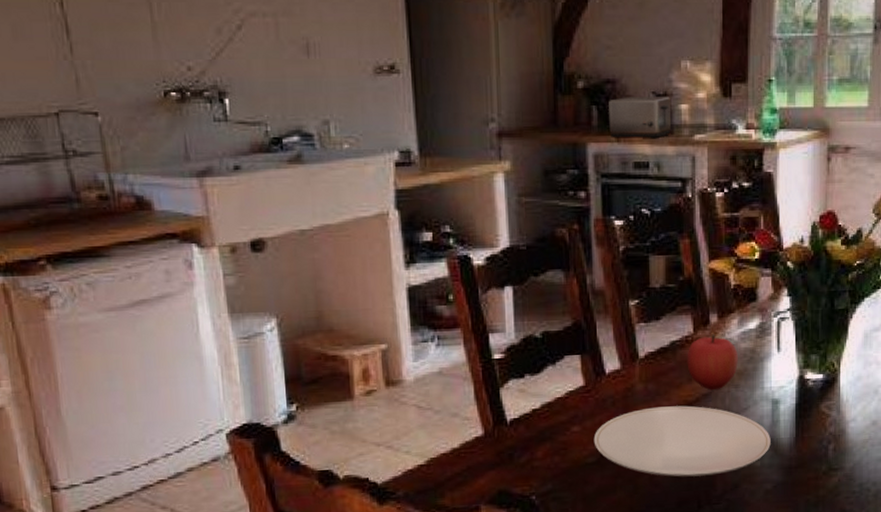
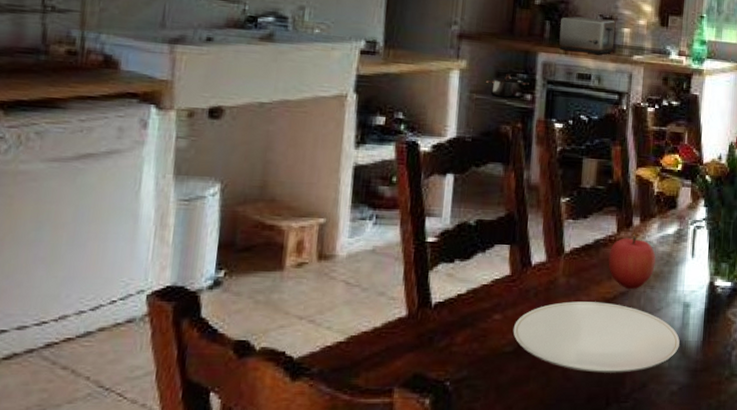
cooking pot: none [533,171,582,199] -> present [485,74,530,99]

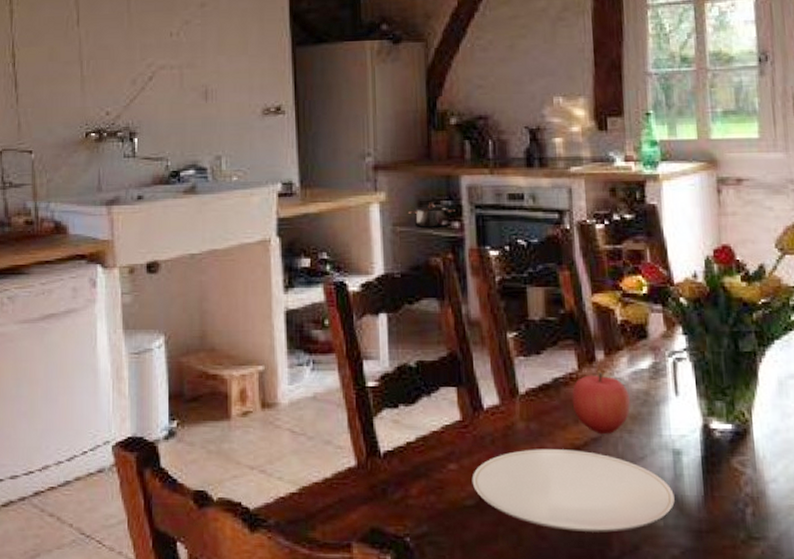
toaster: present [559,16,615,55] -> none [481,131,545,171]

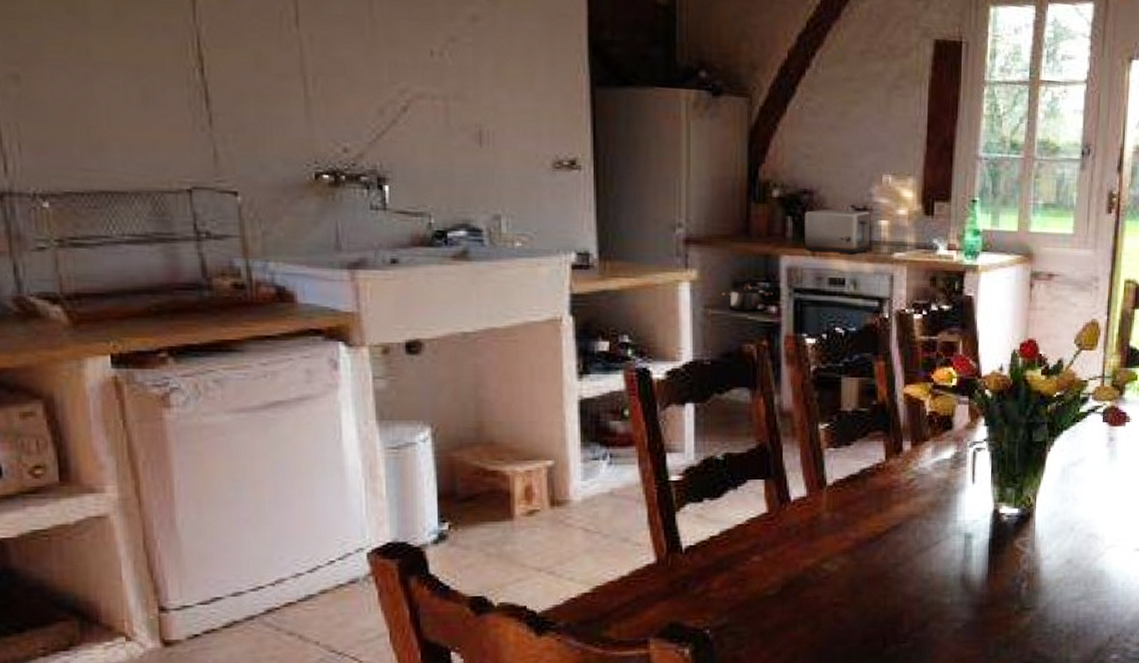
plate: present [472,449,675,532] -> none [775,537,962,613]
toaster: none [481,131,545,171] -> present [804,209,870,255]
fruit: present [572,372,630,435] -> none [877,462,931,522]

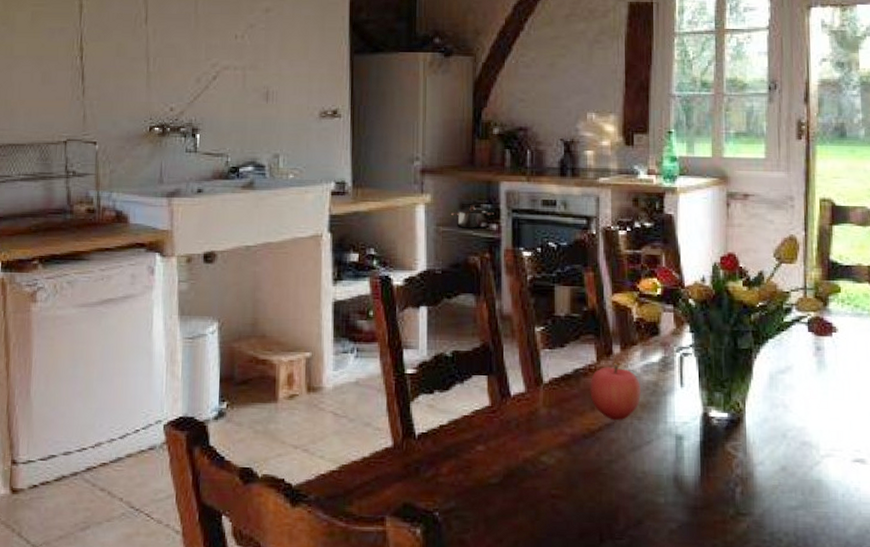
toaster: present [804,209,870,255] -> none [521,143,577,180]
fruit: none [877,462,931,522] -> present [590,365,641,421]

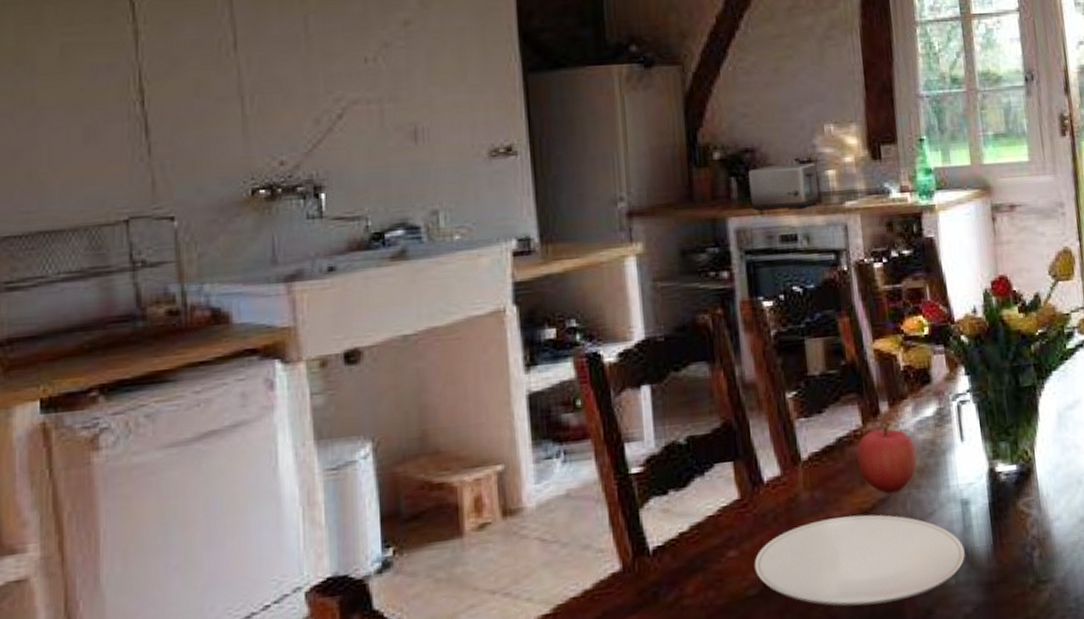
cooking pot: present [450,205,495,230] -> none [669,250,724,282]
plate: none [497,433,675,508] -> present [754,514,965,607]
toaster: none [521,143,577,180] -> present [748,163,819,211]

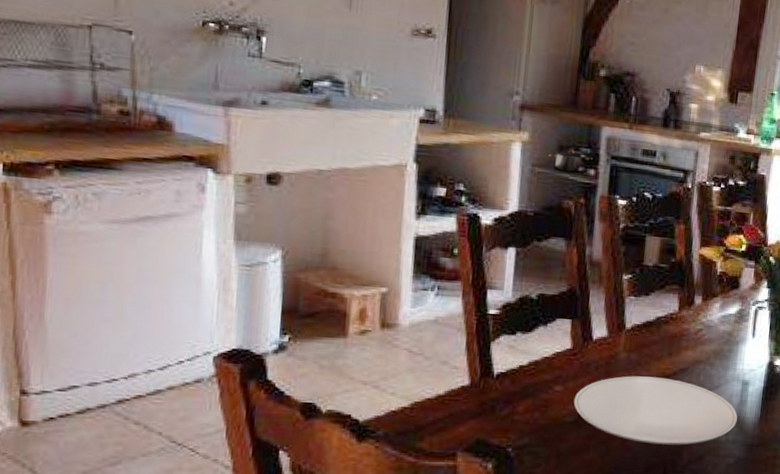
cooking pot: none [669,250,724,282] -> present [548,148,594,173]
toaster: present [748,163,819,211] -> none [624,89,682,131]
fruit: present [857,425,917,494] -> none [669,314,717,367]

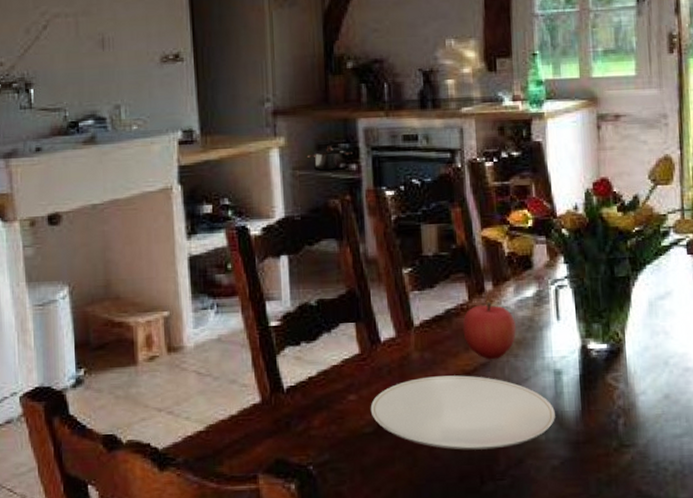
fruit: none [669,314,717,367] -> present [462,302,516,360]

